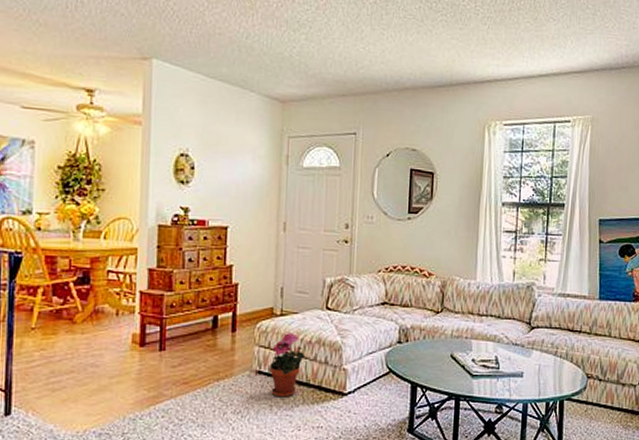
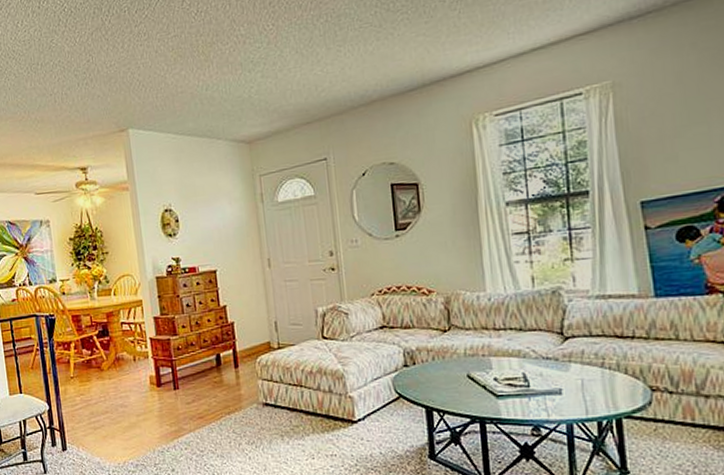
potted plant: present [269,333,306,397] -> none [275,364,309,427]

